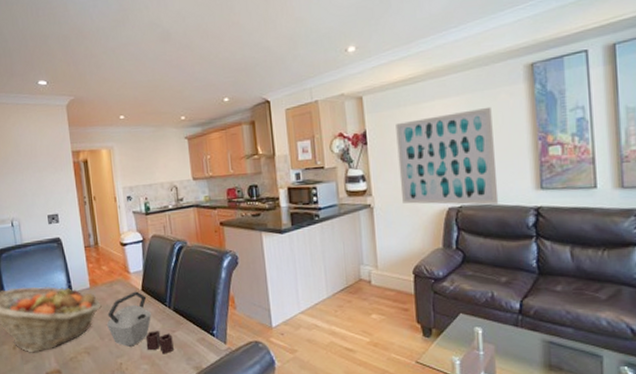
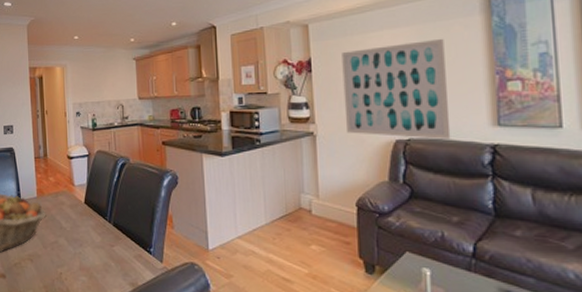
kettle: present [107,291,174,354] -> none [50,203,111,268]

